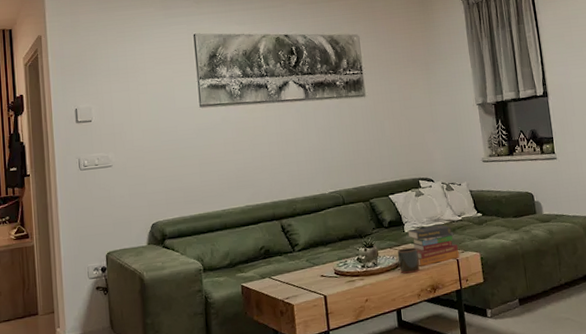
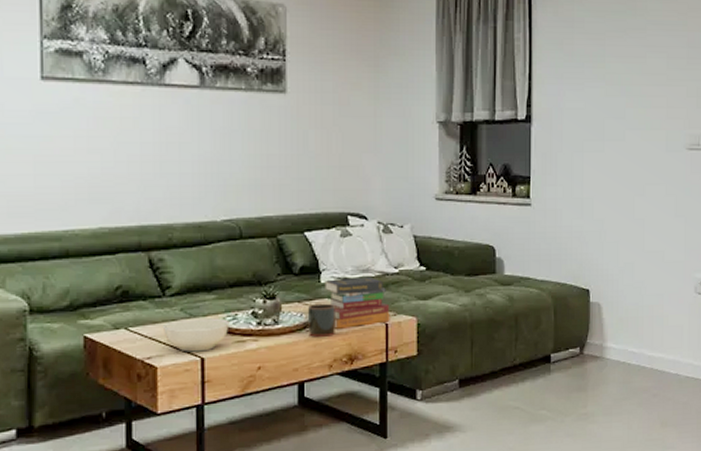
bowl: none [295,264,342,292] -> present [163,318,229,352]

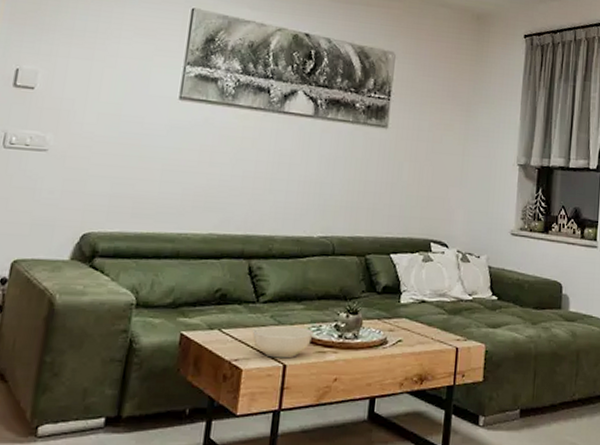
mug: present [307,303,337,337] -> none [384,322,412,355]
books: present [325,276,390,329] -> none [403,300,462,349]

